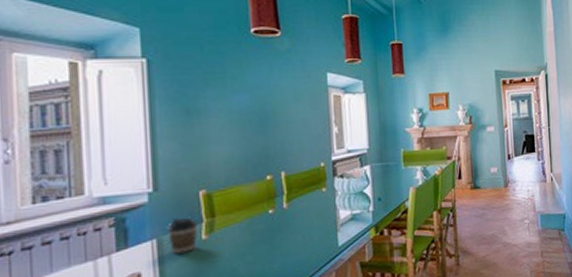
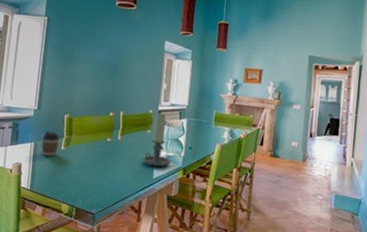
candle holder: none [320,162,358,233] -> present [142,112,171,168]

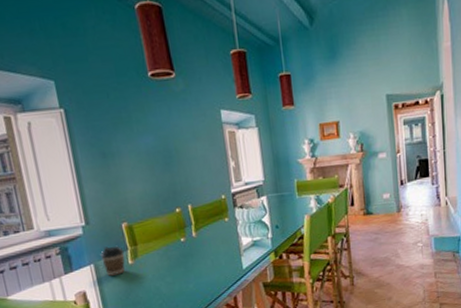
candle holder: present [142,112,171,168] -> none [225,194,259,257]

